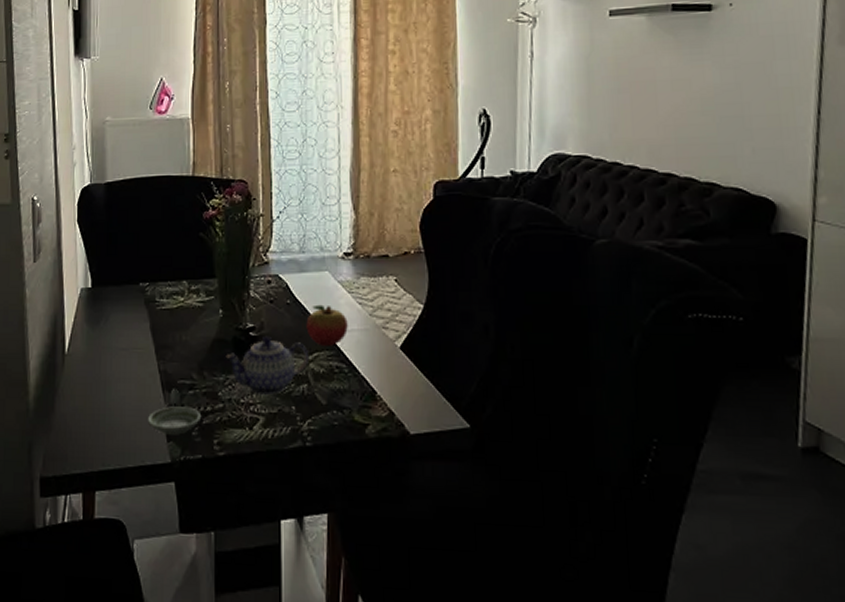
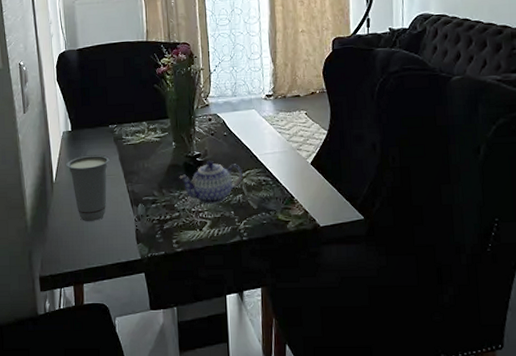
cup: none [83,320,139,409] -> present [66,154,111,222]
saucer: present [147,406,202,435] -> none [120,217,163,238]
fruit: present [306,304,348,346] -> none [239,134,271,166]

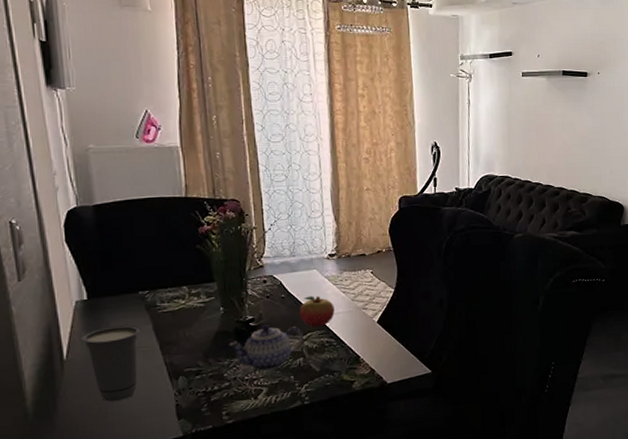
fruit: none [239,134,271,166] -> present [299,295,335,328]

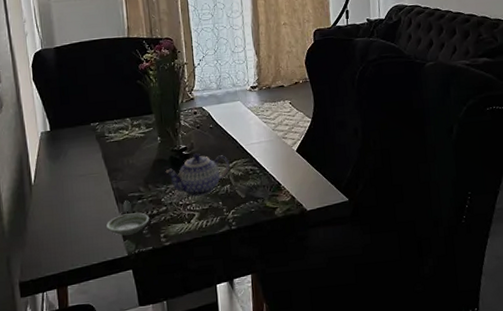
cup: present [81,325,142,402] -> none [45,153,94,223]
saucer: none [156,389,210,415] -> present [105,212,150,236]
fruit: present [299,295,335,328] -> none [226,126,257,156]

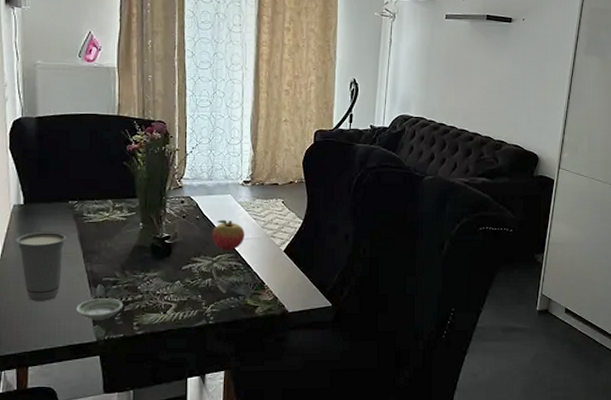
cup: none [45,153,94,223] -> present [15,231,69,302]
teapot: present [165,153,230,197] -> none [144,243,214,288]
fruit: none [226,126,257,156] -> present [212,219,245,250]

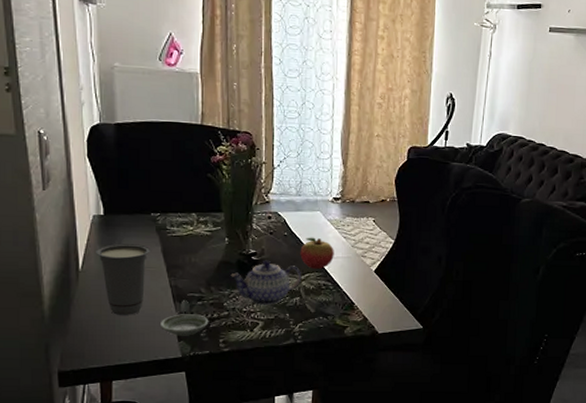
teapot: none [144,243,214,288] -> present [230,260,302,306]

